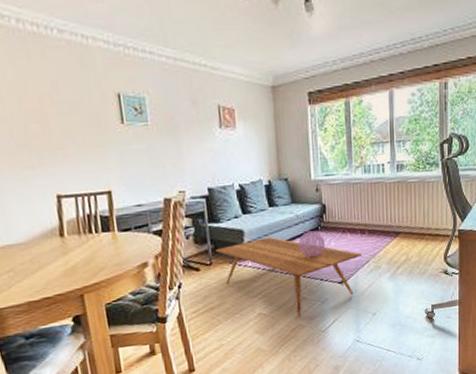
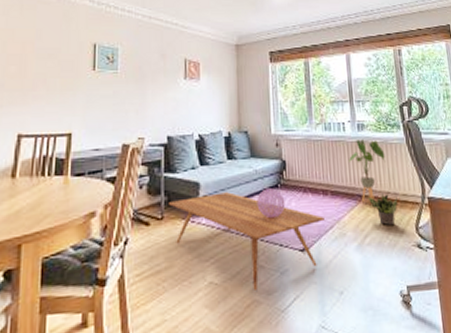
house plant: none [387,179,422,239] -> present [349,139,386,203]
potted plant: none [403,228,430,257] -> present [369,192,398,225]

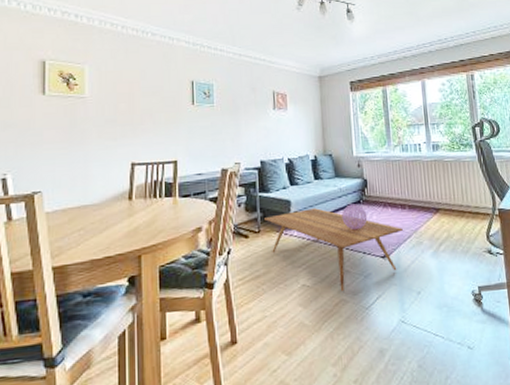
house plant: present [349,139,386,203] -> none [425,158,459,215]
potted plant: present [369,192,398,225] -> none [443,205,470,234]

